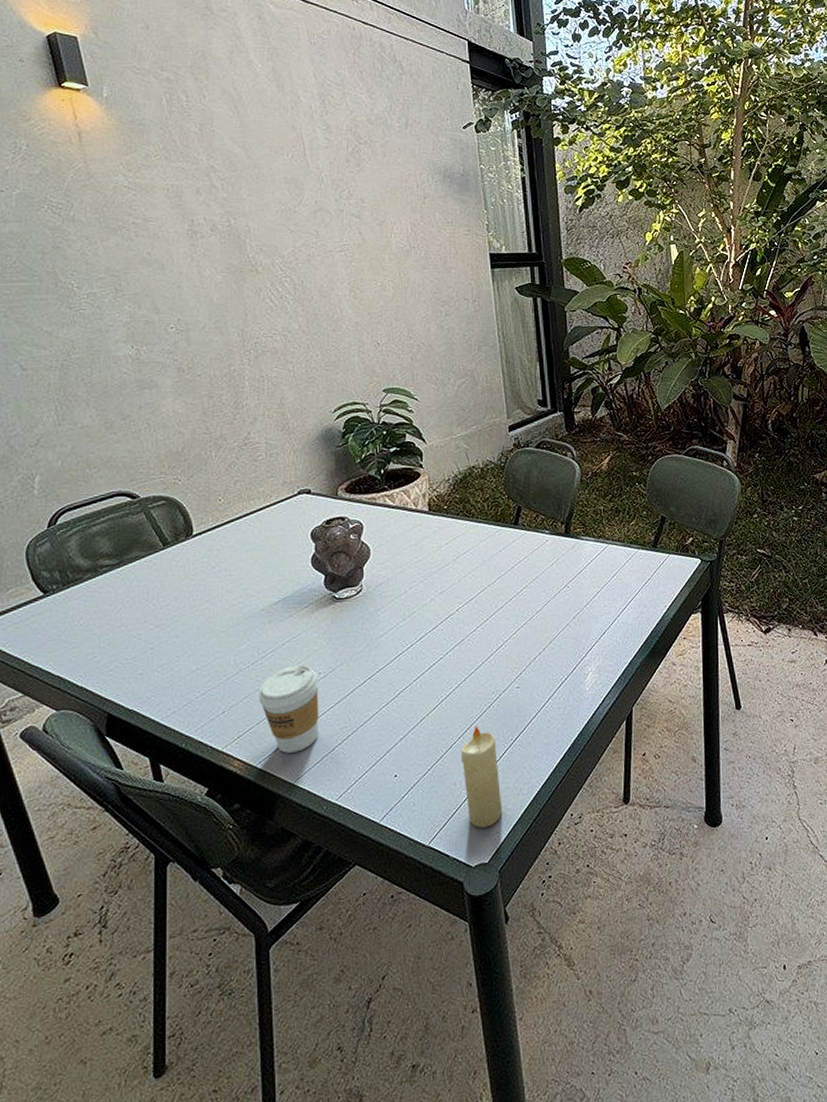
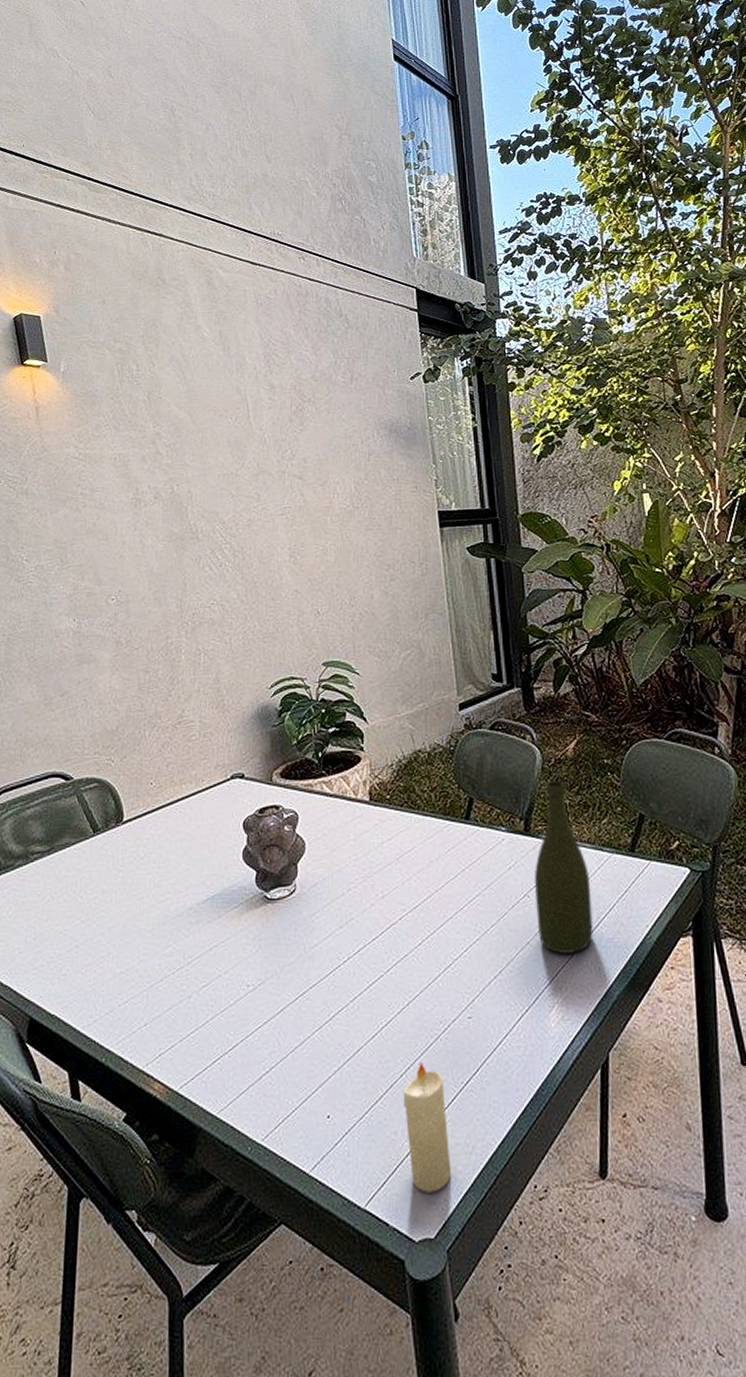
coffee cup: present [258,664,319,753] -> none [182,974,247,1078]
bottle: none [574,490,622,632] -> present [535,780,594,954]

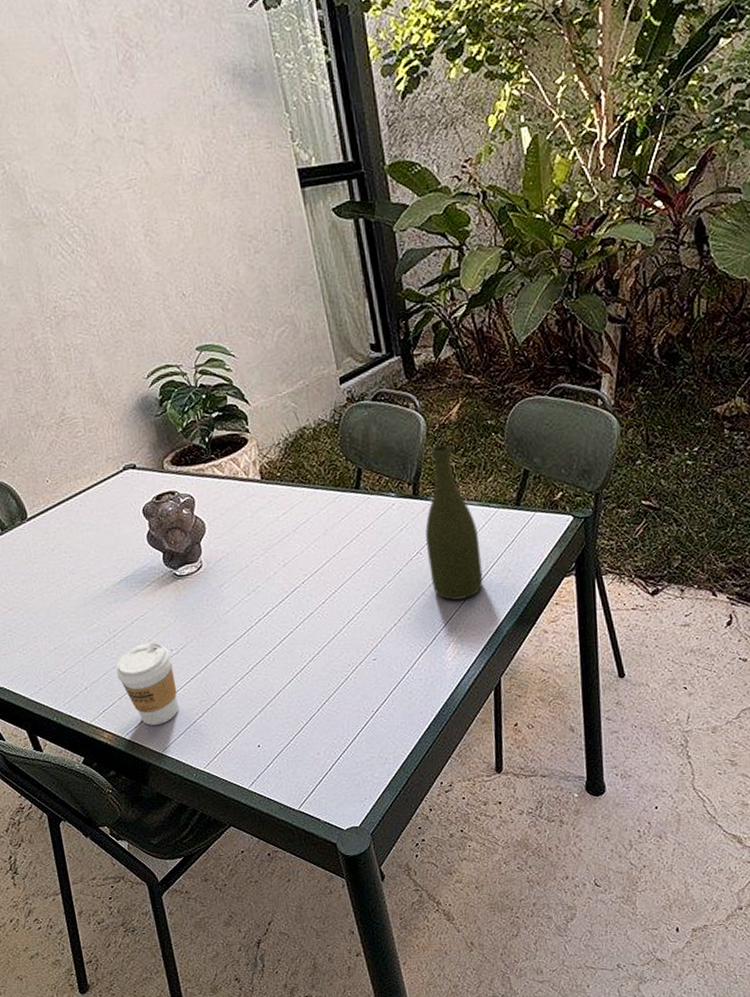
coffee cup: none [182,974,247,1078] -> present [115,642,179,726]
candle: present [403,1062,452,1193] -> none [321,698,370,795]

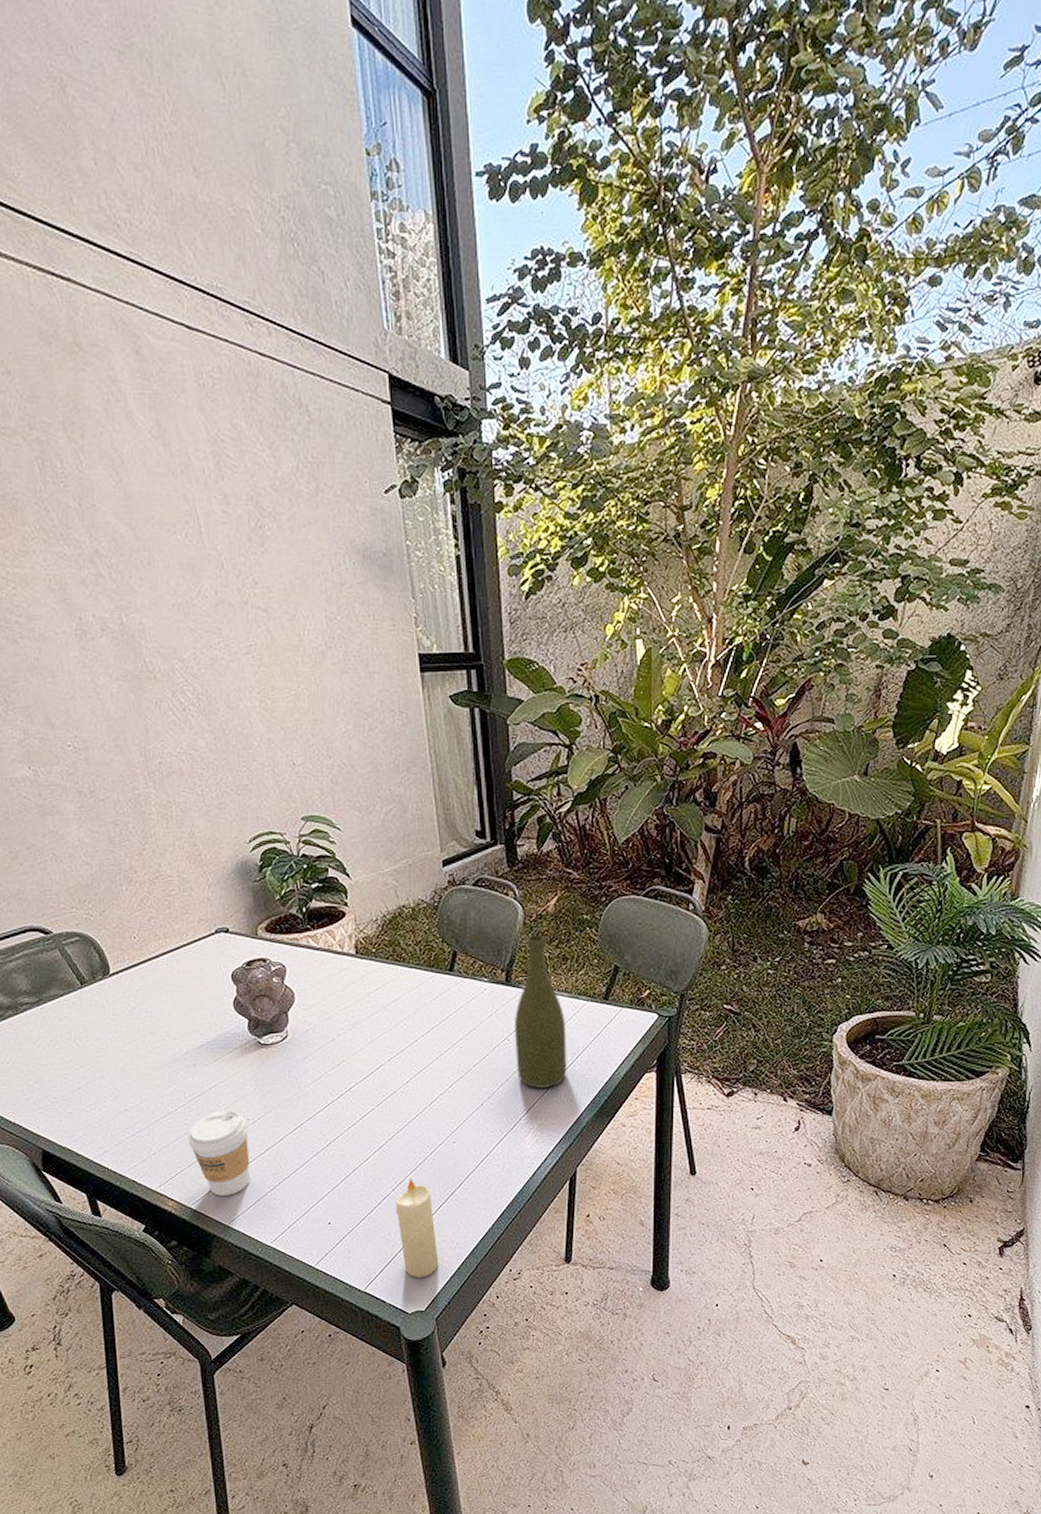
candle: none [321,698,370,795] -> present [395,1179,439,1278]

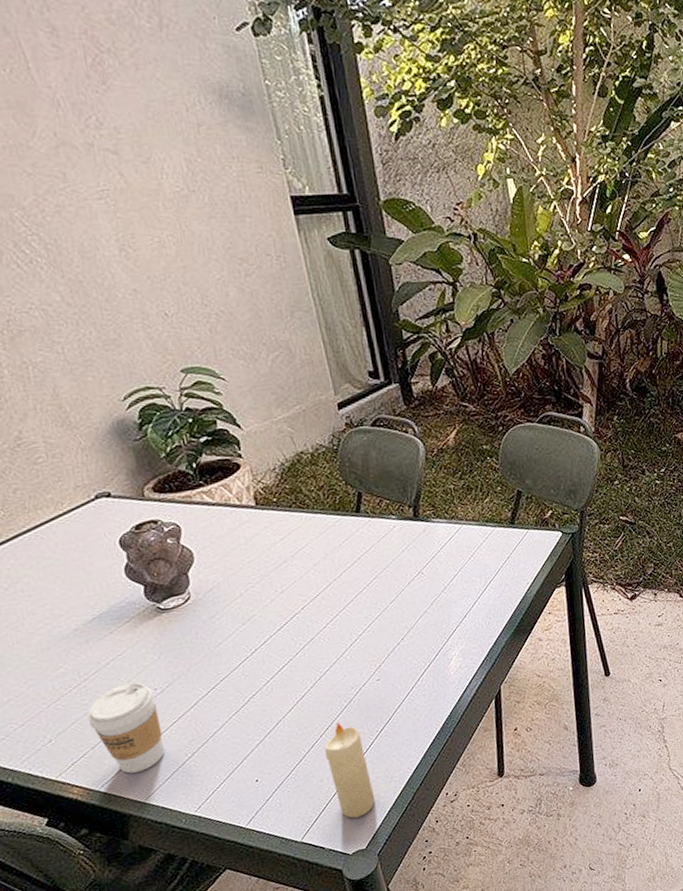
bottle: present [515,935,567,1088] -> none [426,468,483,617]

